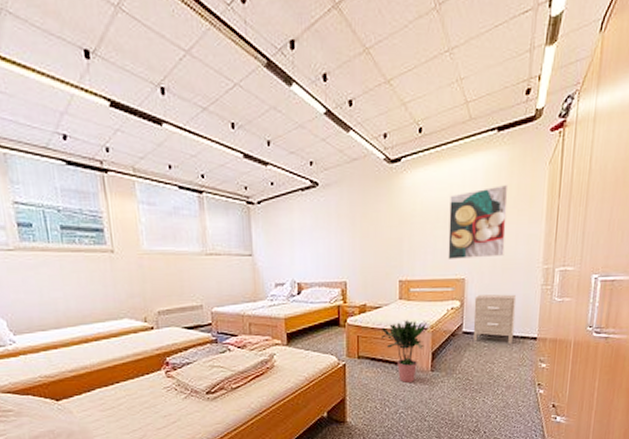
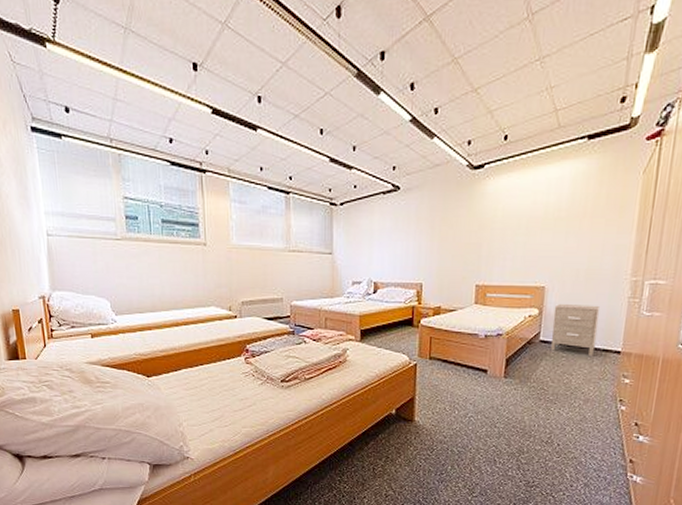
potted plant: present [380,319,427,383] -> none [453,323,502,387]
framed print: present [448,185,508,259] -> none [528,194,597,267]

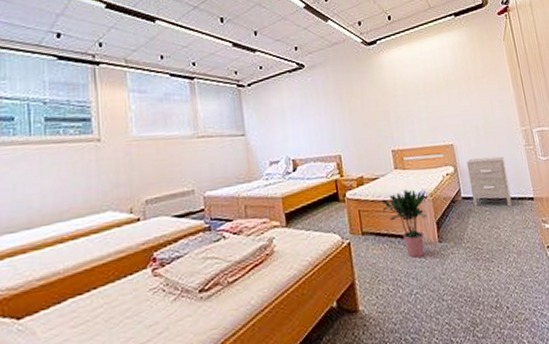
potted plant: none [453,323,502,387] -> present [382,188,427,258]

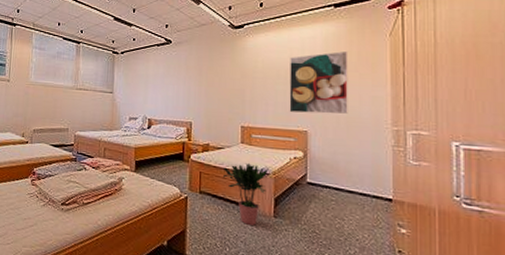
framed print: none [425,59,484,127] -> present [289,51,348,114]
nightstand: present [466,156,512,207] -> none [318,147,365,202]

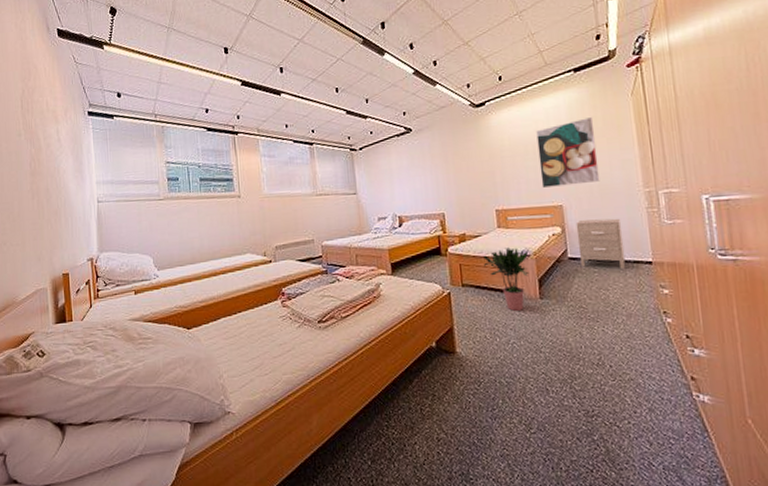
nightstand: none [318,147,365,202] -> present [575,218,626,269]

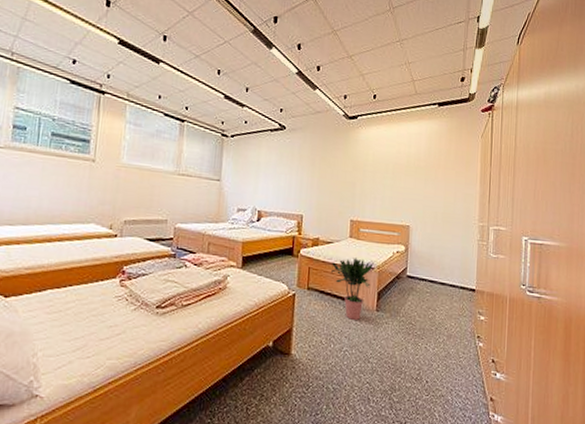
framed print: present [536,117,600,188] -> none [395,149,448,210]
nightstand: present [575,218,626,269] -> none [416,241,456,293]

